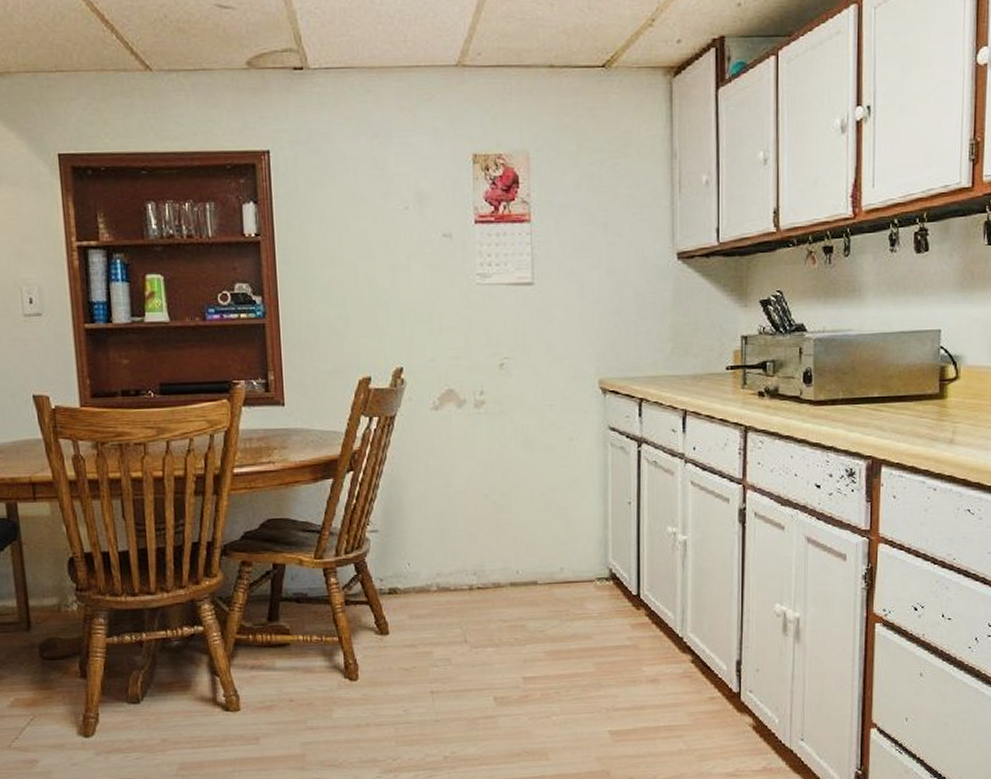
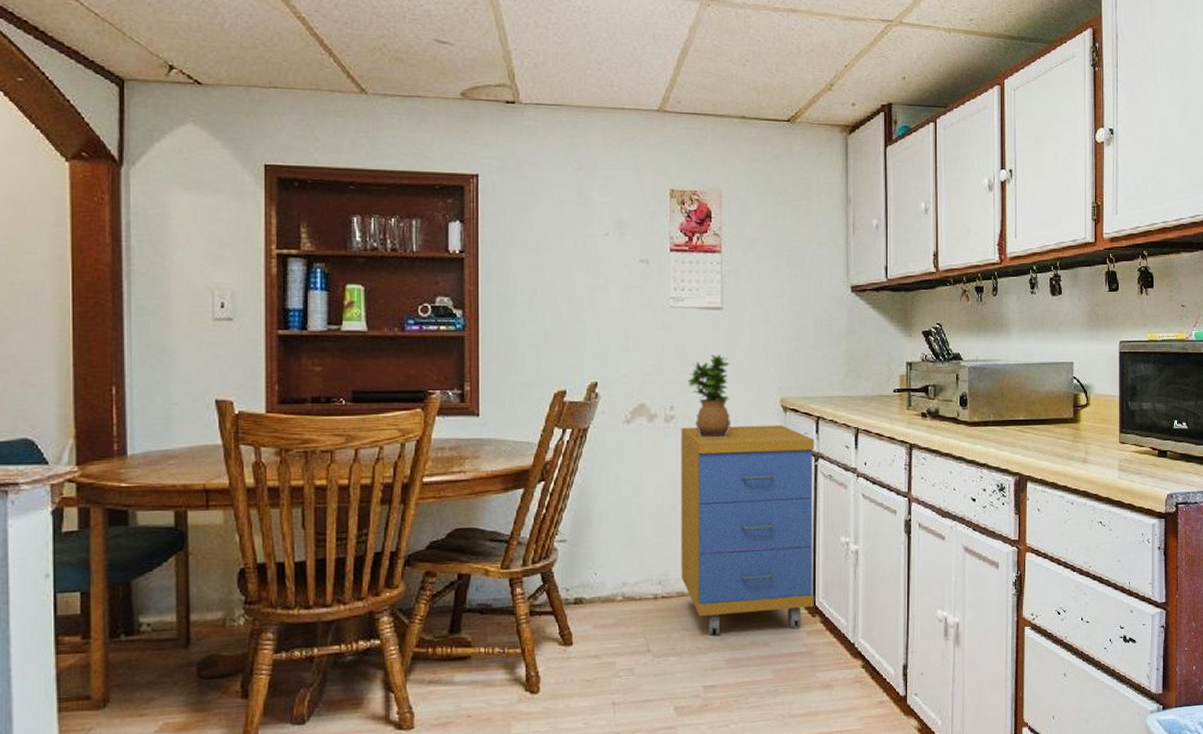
storage cabinet: none [492,408,639,627] -> present [681,425,815,636]
potted plant: none [497,334,546,426] -> present [687,355,732,440]

